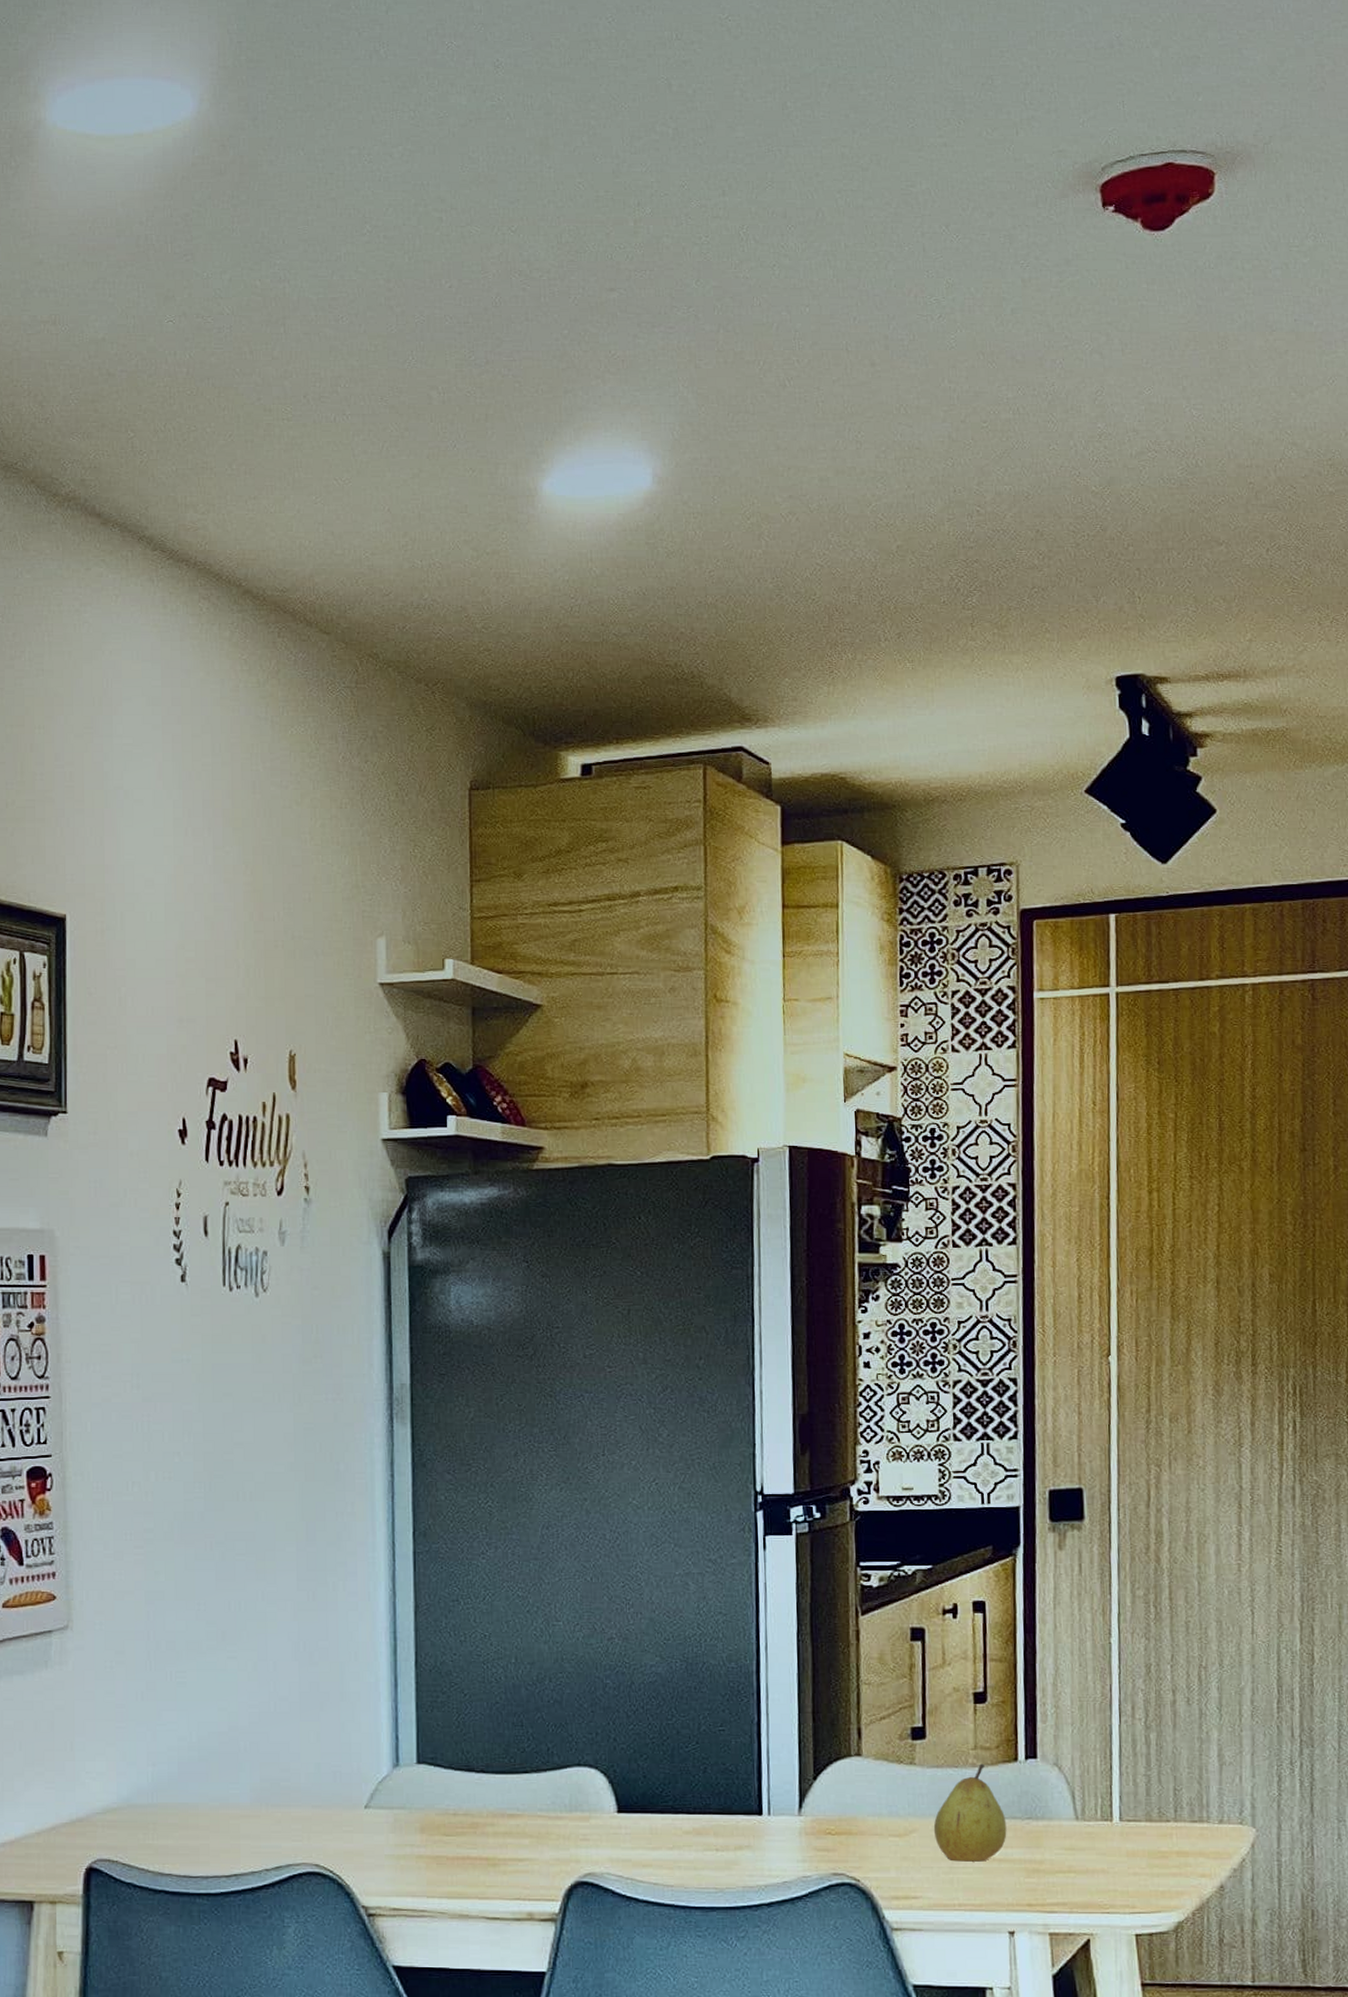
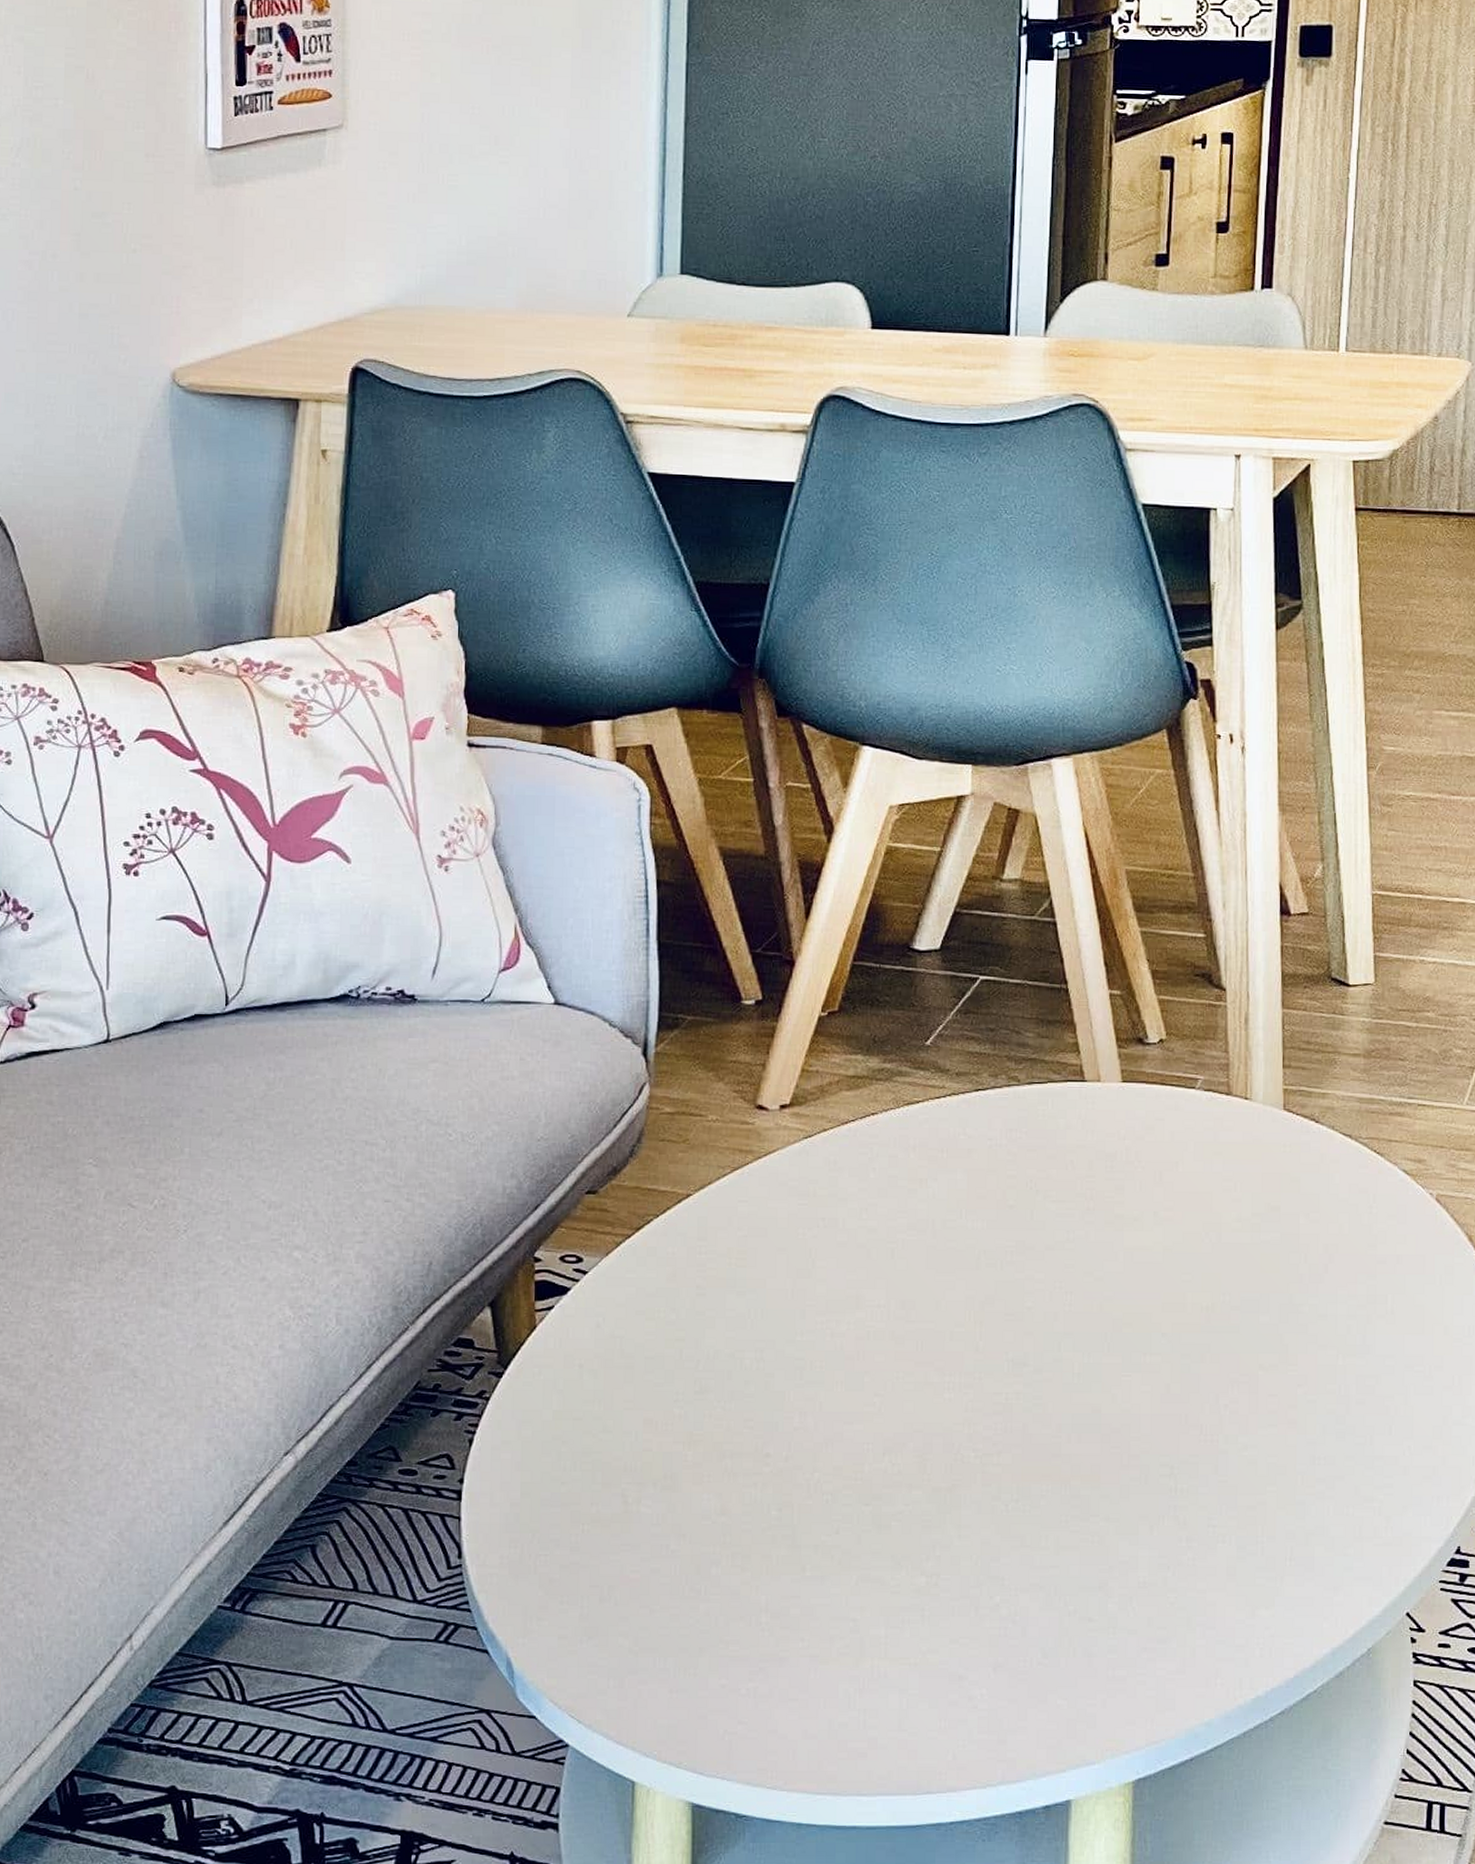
fruit: present [933,1763,1007,1862] -> none [1170,291,1240,387]

